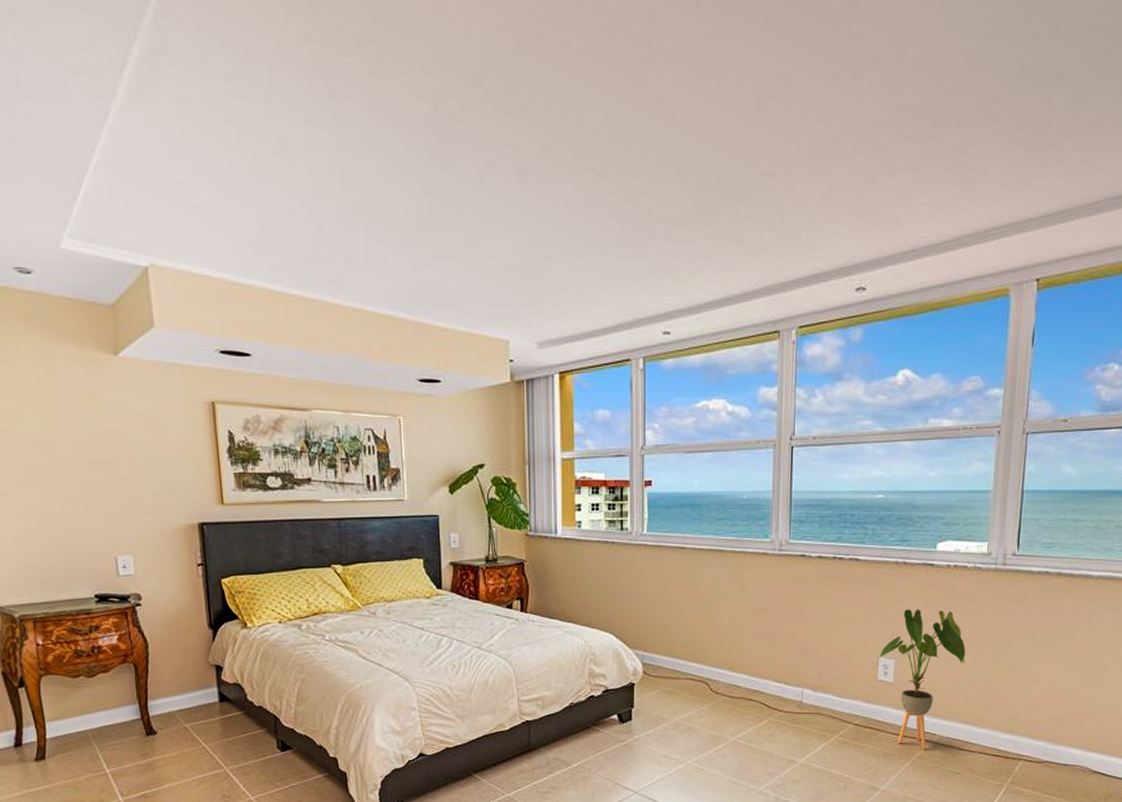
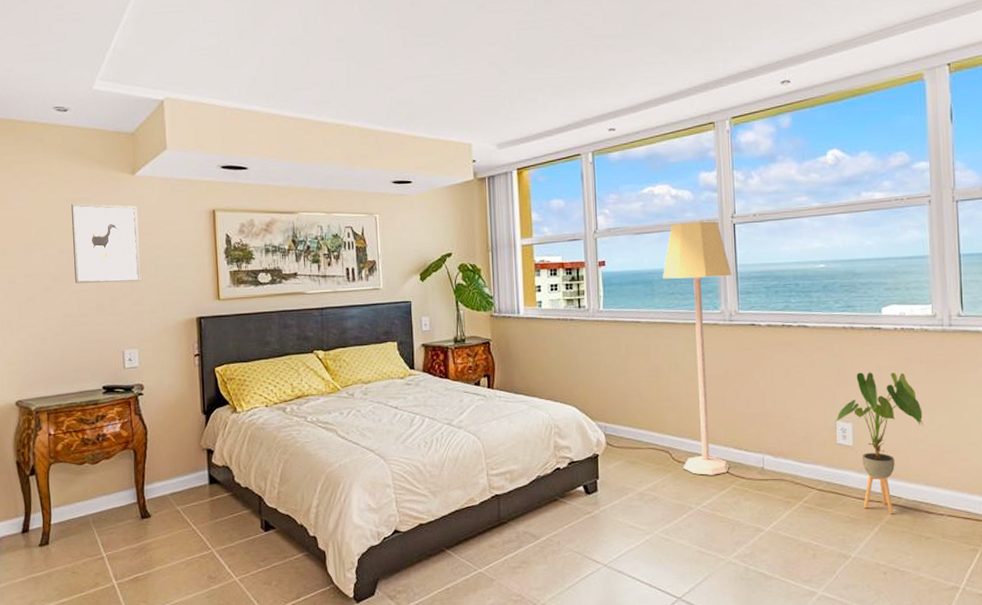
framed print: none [44,386,132,480] -> present [71,203,141,283]
lamp: none [712,442,786,707] -> present [663,221,732,475]

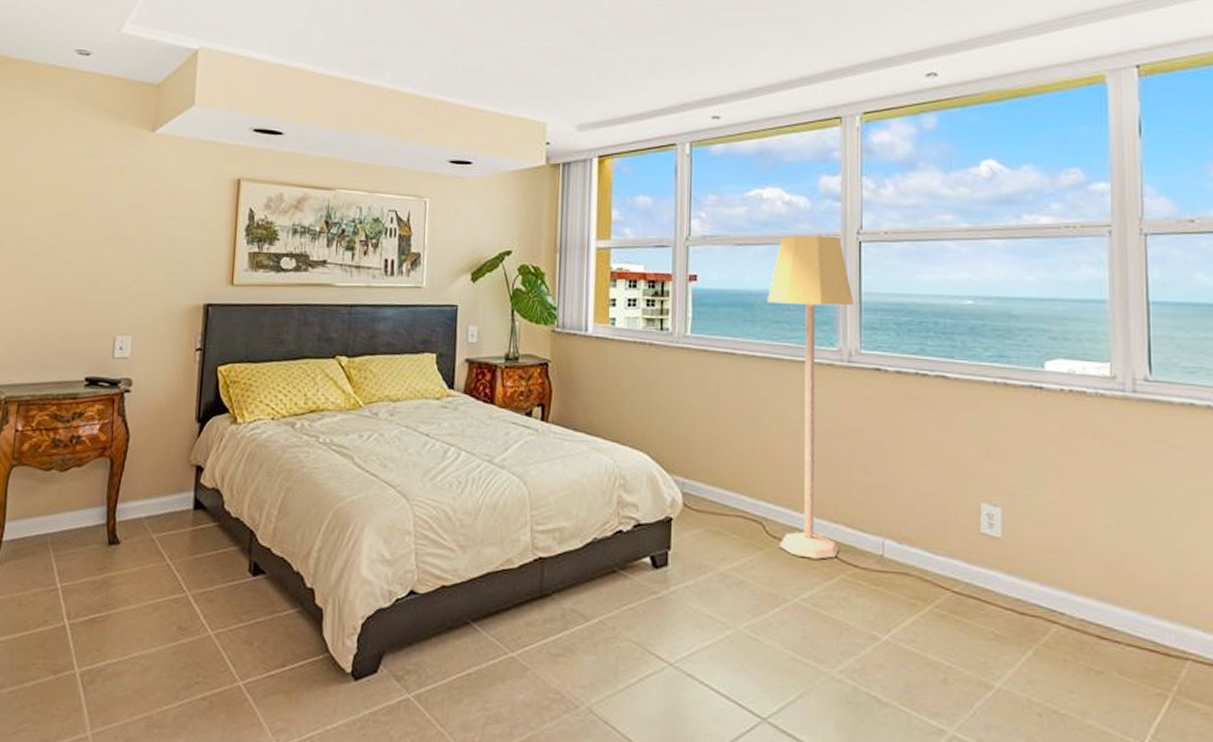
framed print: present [71,203,141,283] -> none [71,161,152,257]
house plant: present [835,372,924,514] -> none [979,442,1097,635]

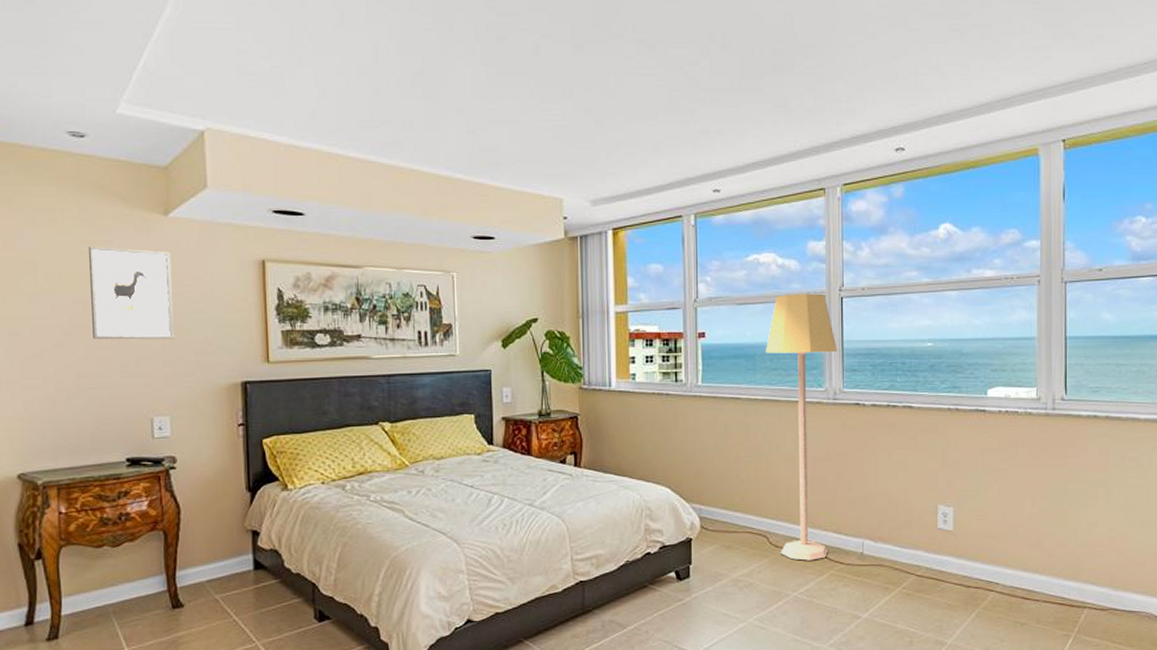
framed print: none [71,161,152,257] -> present [89,246,175,340]

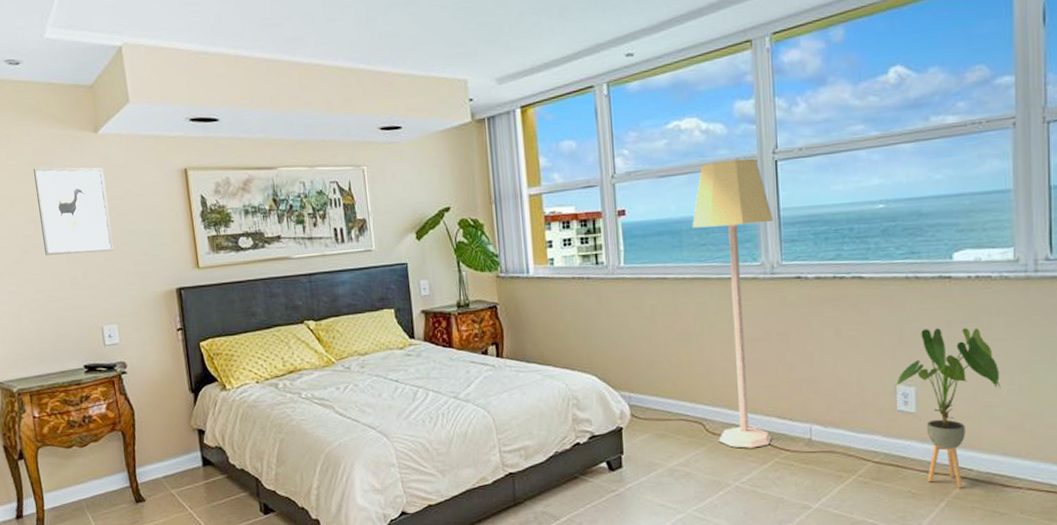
house plant: none [936,455,1024,601] -> present [895,327,1001,488]

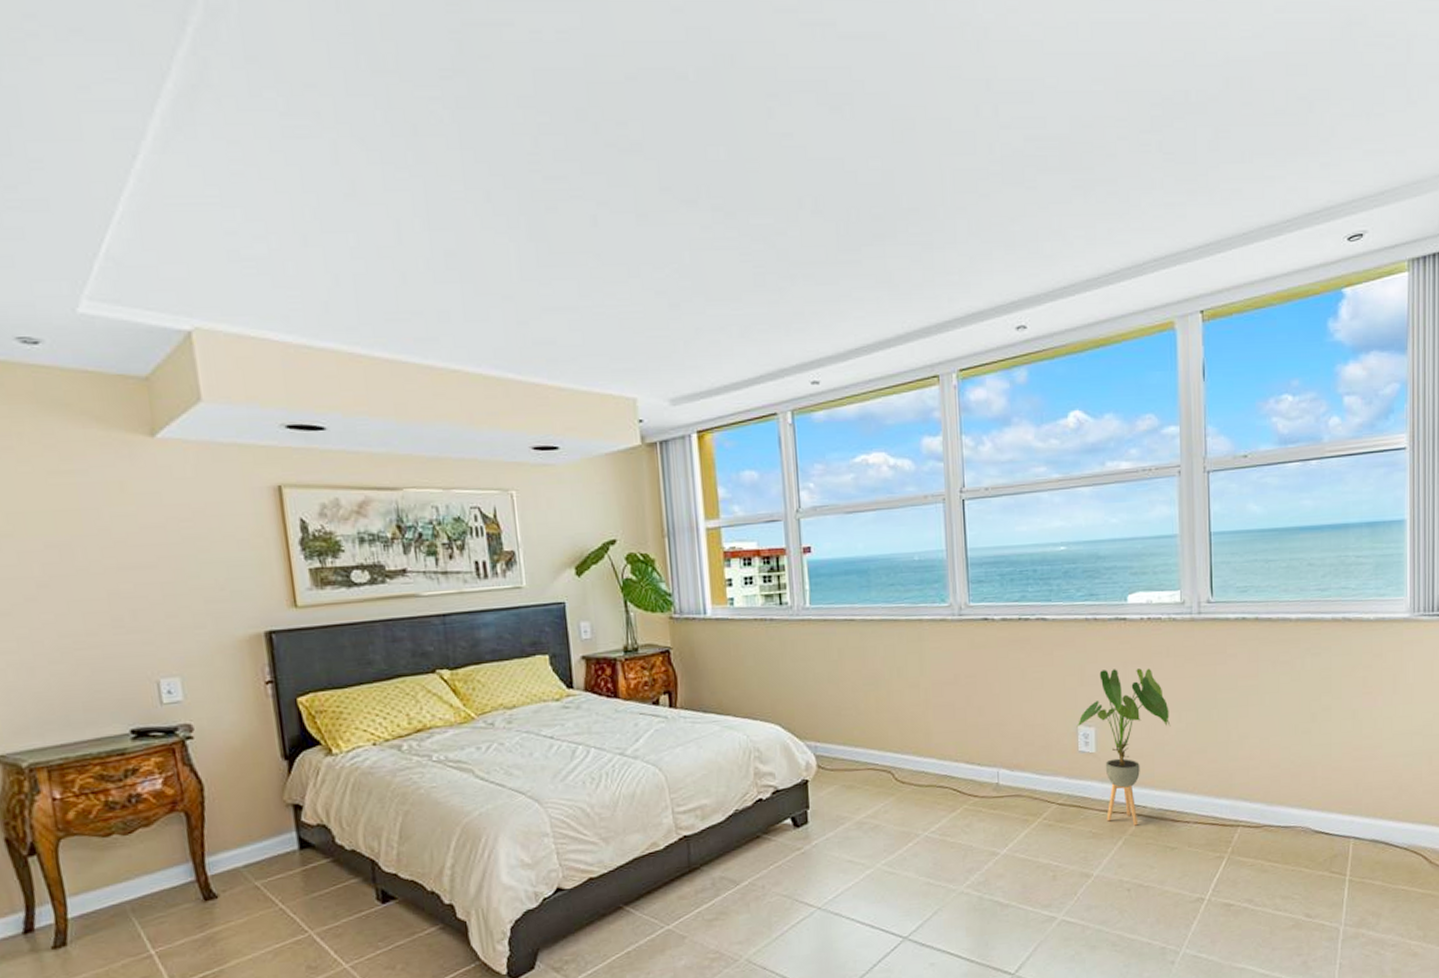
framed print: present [33,167,114,255] -> none [58,477,178,590]
lamp: present [692,158,773,448] -> none [880,496,961,796]

